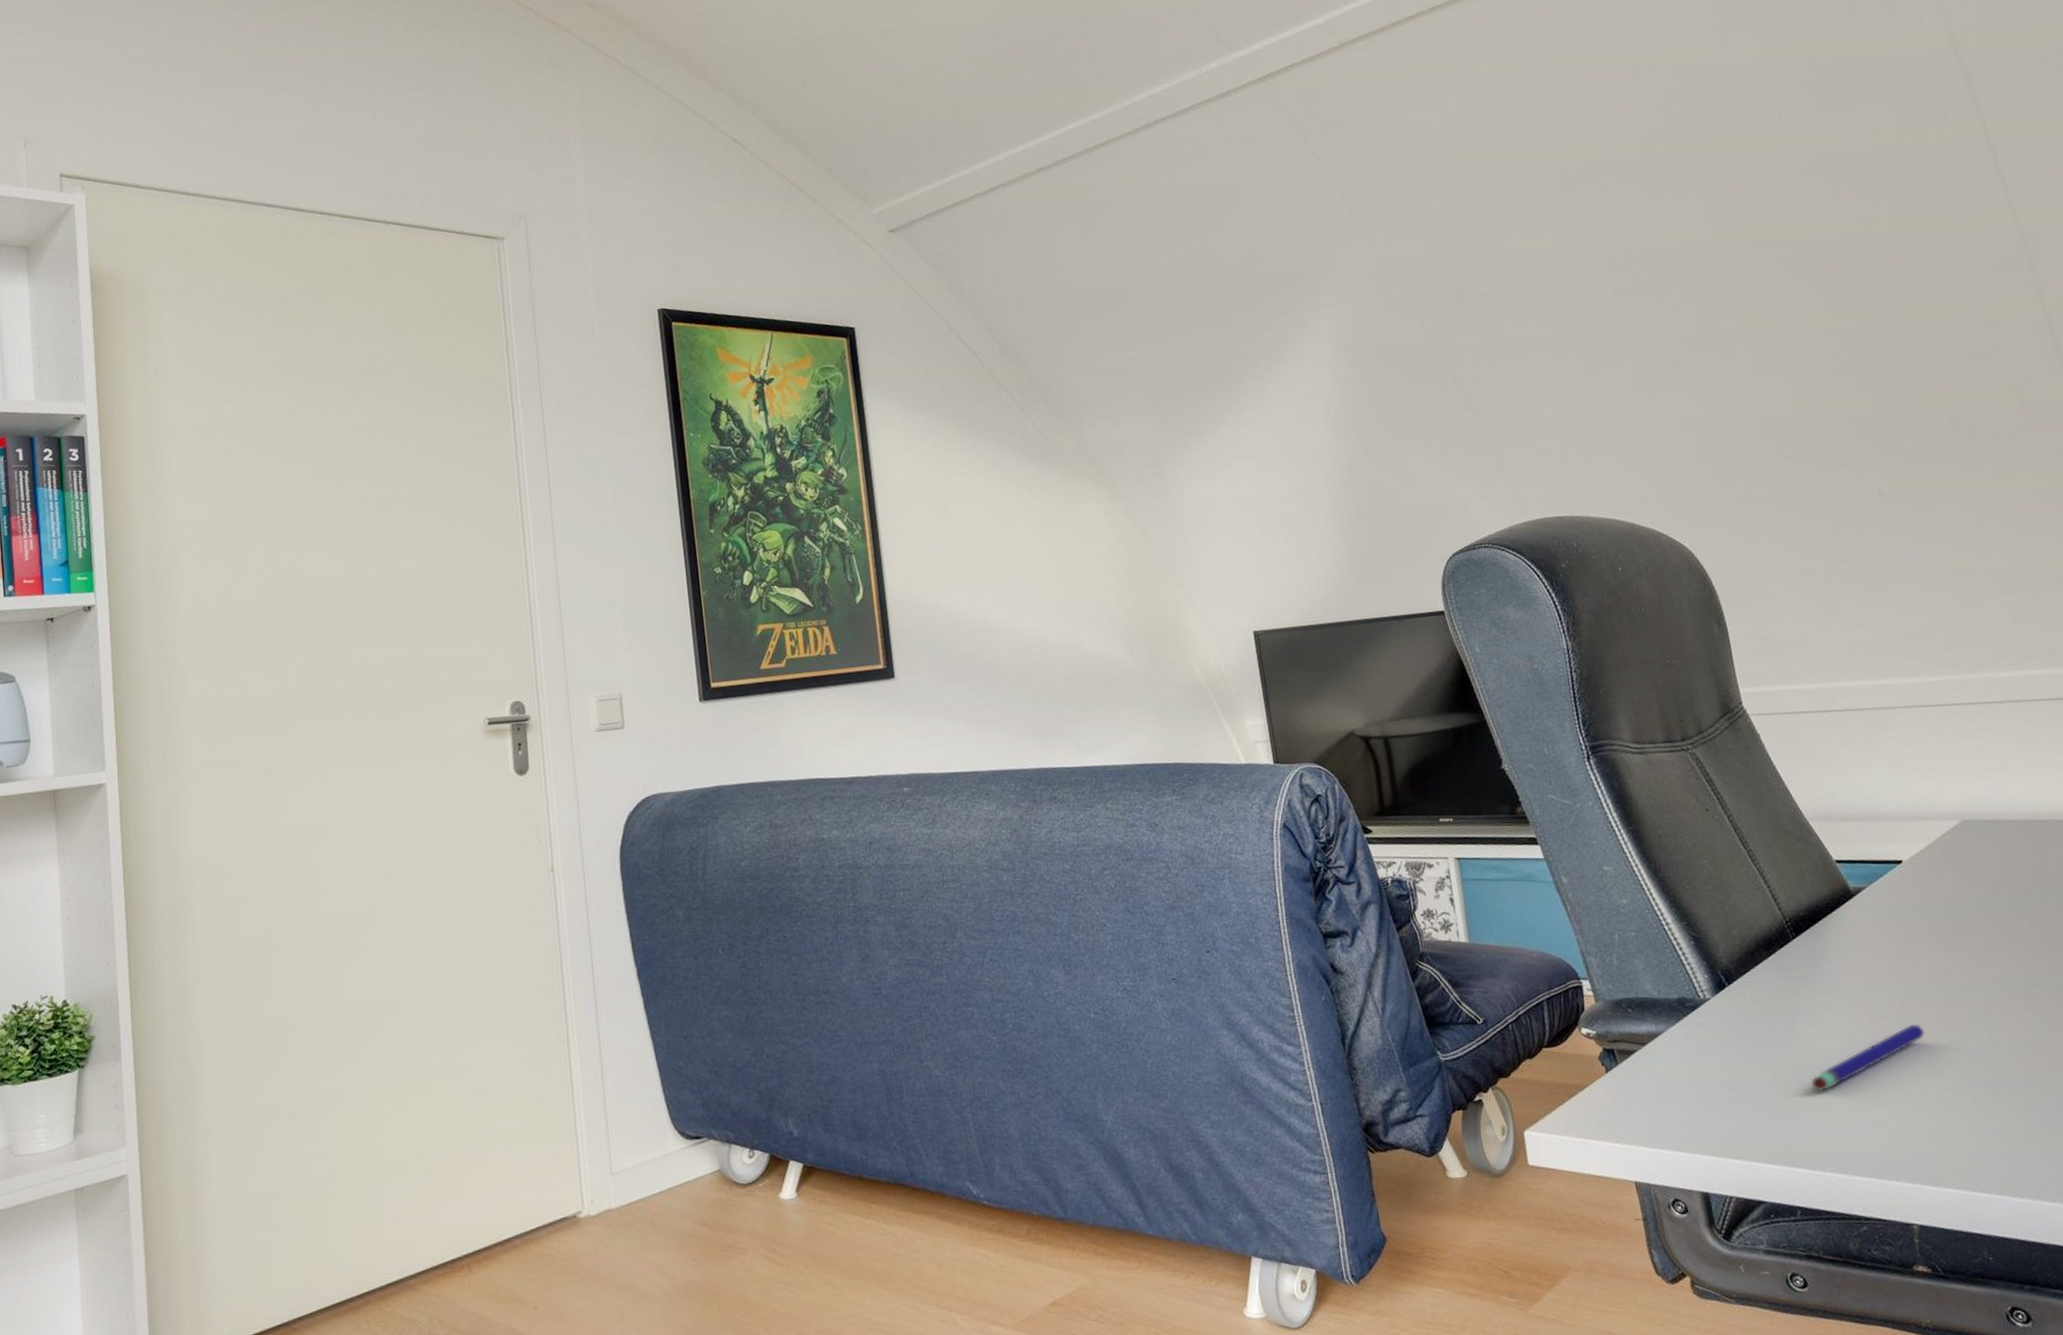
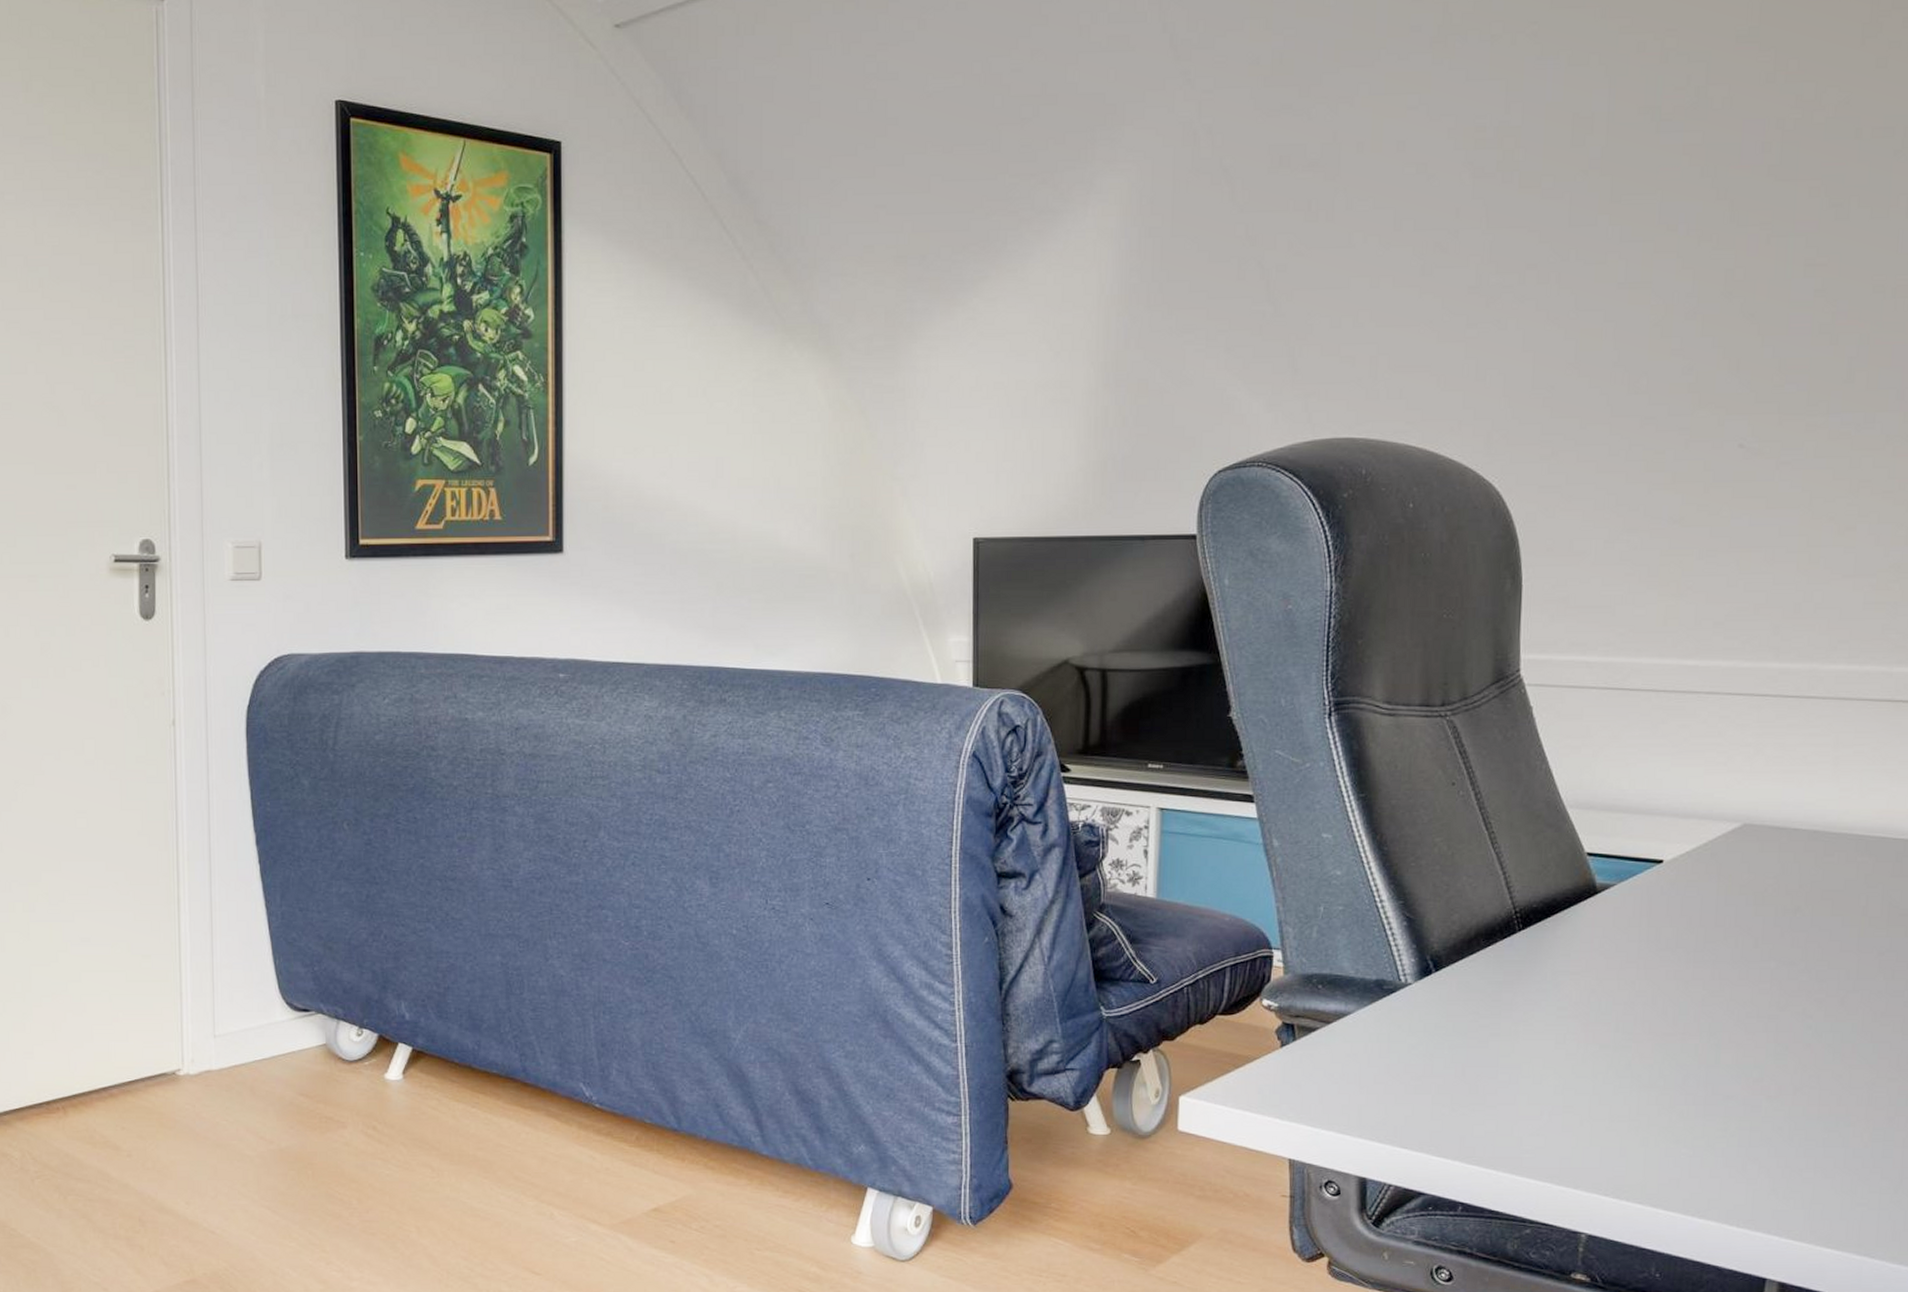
pen: present [1811,1024,1925,1092] -> none [1503,1033,1644,1091]

